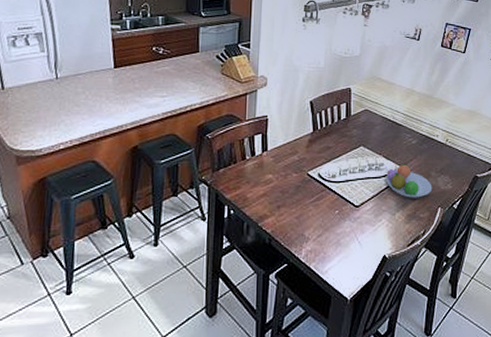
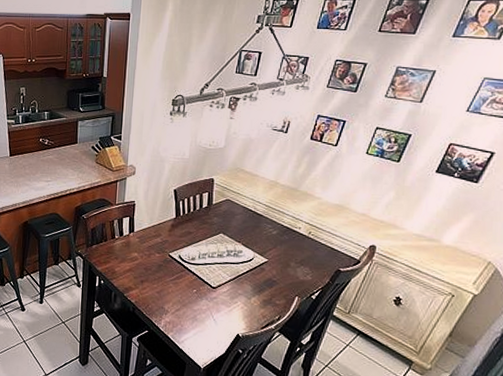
fruit bowl: present [387,164,433,198] -> none [244,253,291,286]

